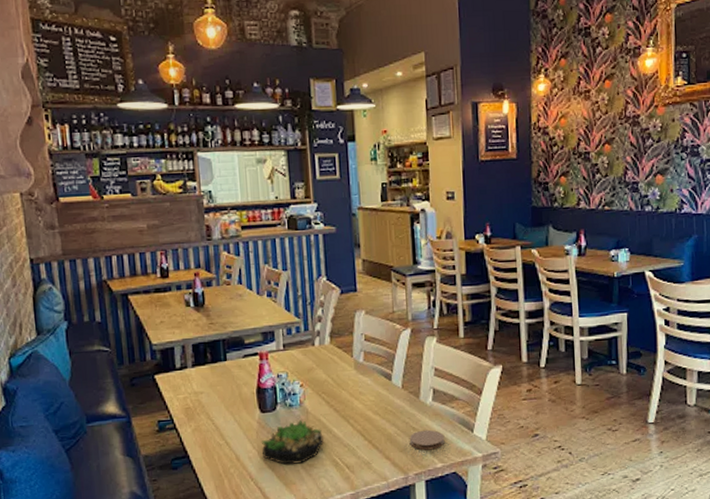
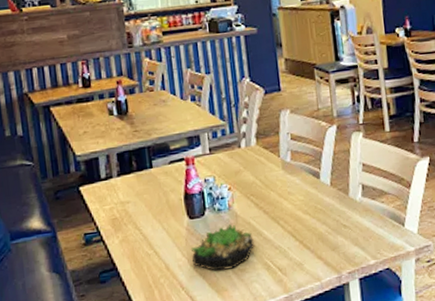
coaster: present [409,429,445,451] -> none [340,226,377,248]

